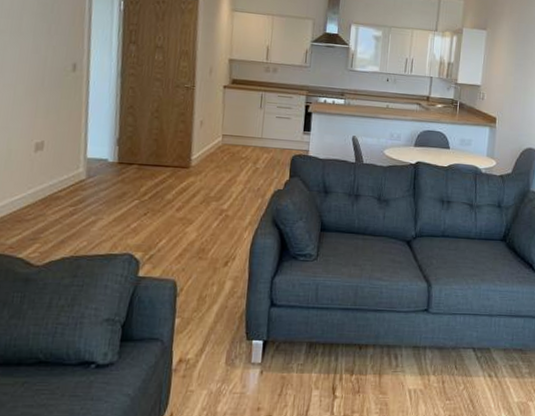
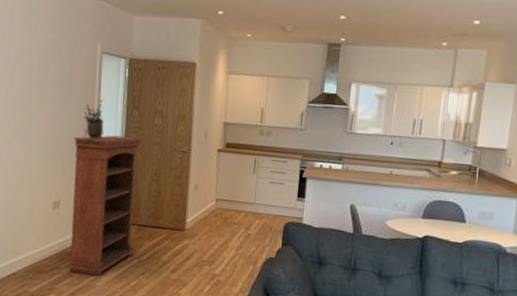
bookshelf: none [56,71,141,220] -> present [68,135,142,276]
potted plant: none [72,33,96,75] -> present [84,99,104,140]

